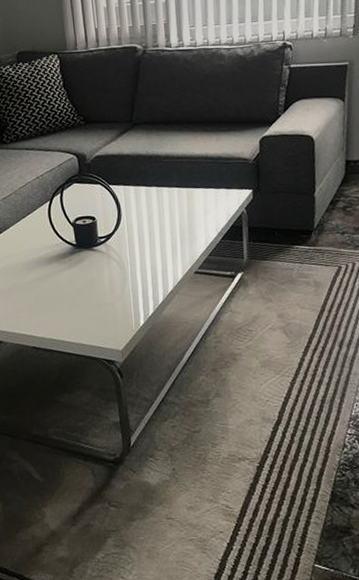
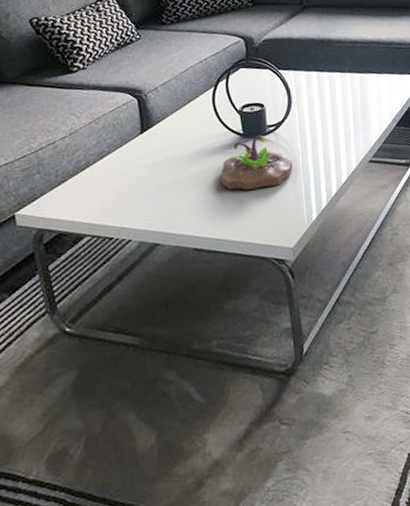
succulent planter: none [55,246,122,296] -> present [219,135,293,190]

